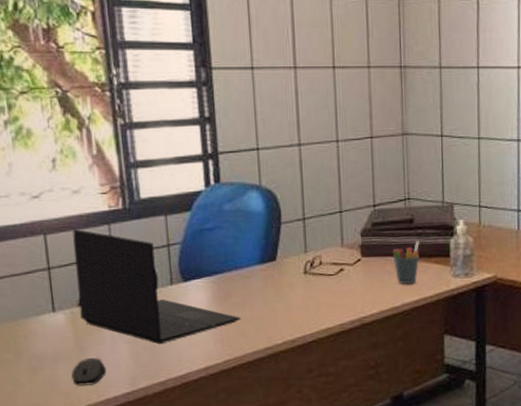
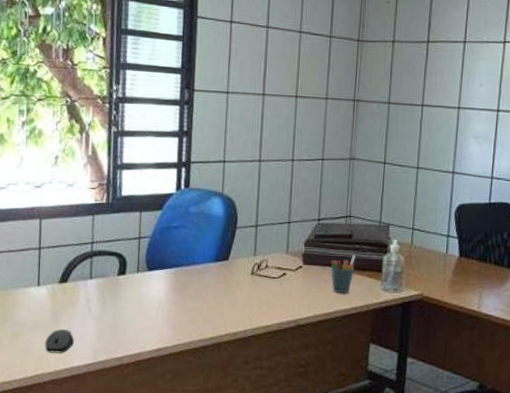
laptop: present [72,228,241,345] -> none [59,216,192,324]

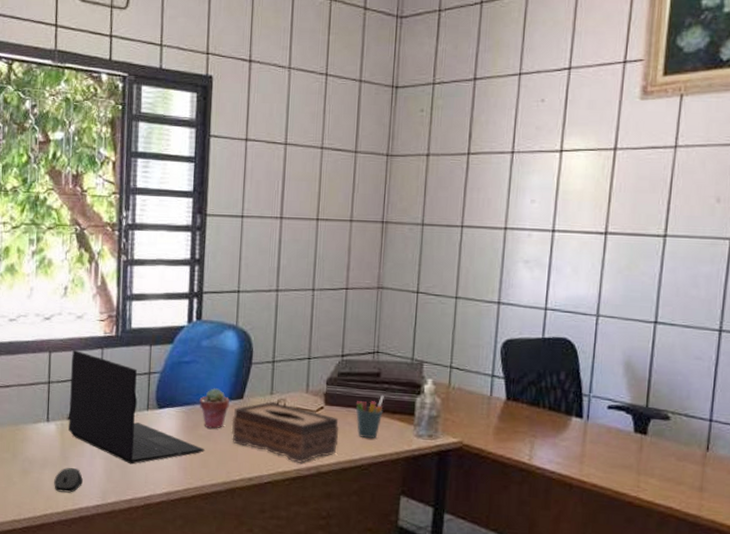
laptop: none [59,216,192,324] -> present [68,349,205,465]
potted succulent: none [187,251,216,289] -> present [199,388,229,429]
tissue box: none [217,262,316,318] -> present [231,401,339,463]

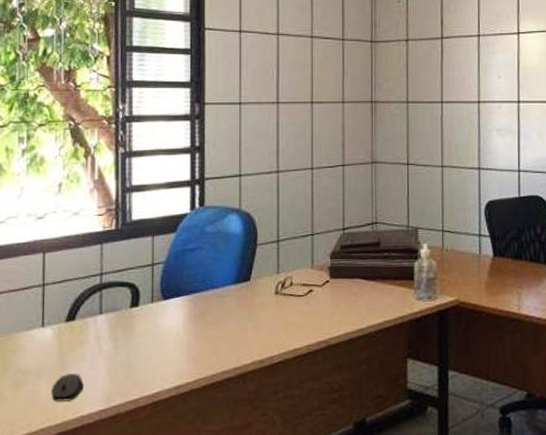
laptop: present [68,349,205,465] -> none [66,247,213,362]
potted succulent: present [199,388,229,429] -> none [206,273,236,315]
tissue box: present [231,401,339,463] -> none [240,280,345,339]
pen holder: present [355,395,384,438] -> none [359,264,385,306]

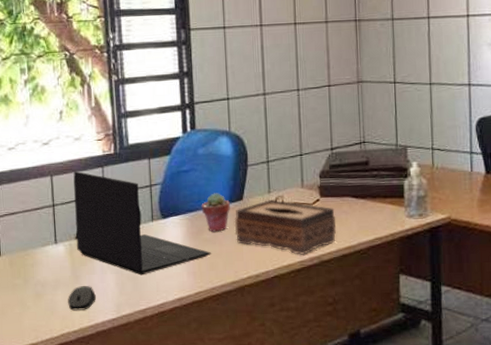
laptop: none [66,247,213,362] -> present [73,171,211,276]
potted succulent: none [206,273,236,315] -> present [201,193,230,232]
tissue box: none [240,280,345,339] -> present [234,199,336,255]

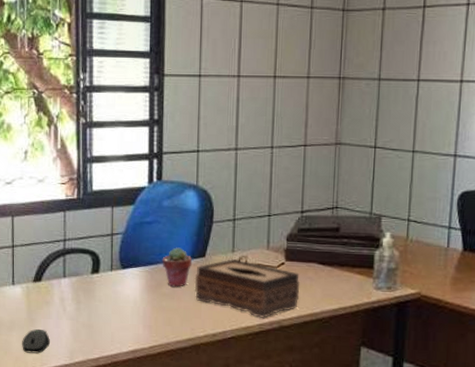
laptop: present [73,171,211,276] -> none [34,213,169,324]

